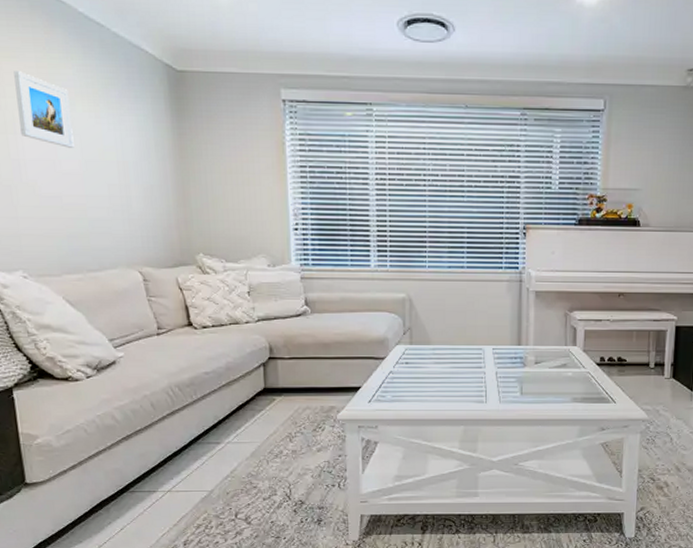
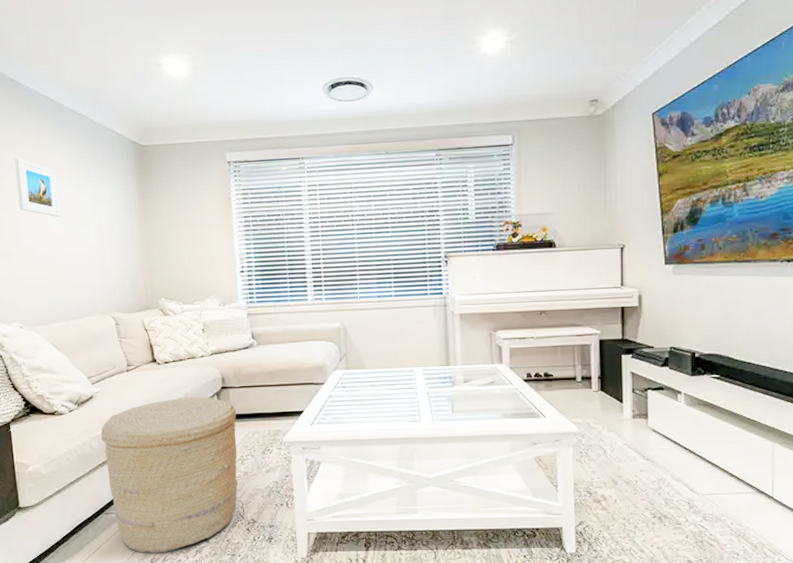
basket: none [125,368,286,534] -> present [100,397,238,553]

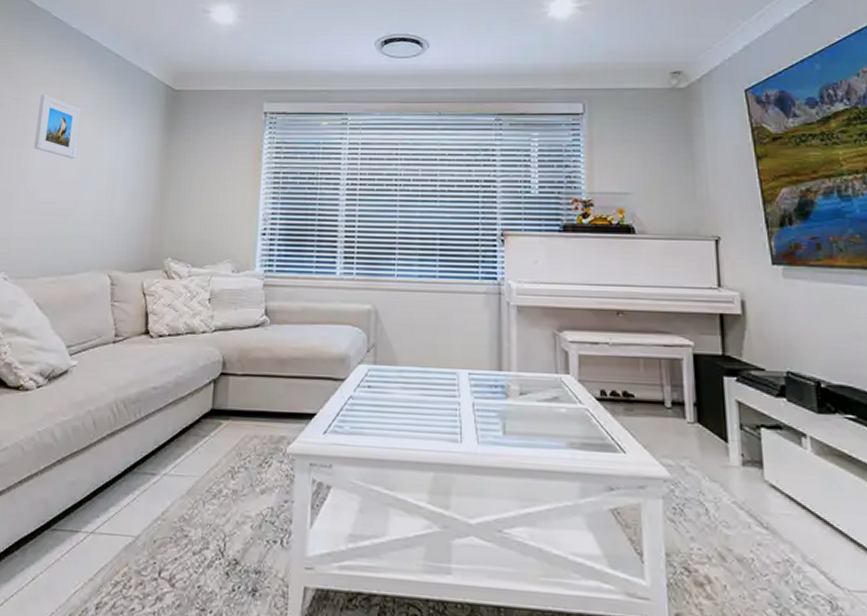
basket: present [100,397,238,553] -> none [63,382,235,596]

